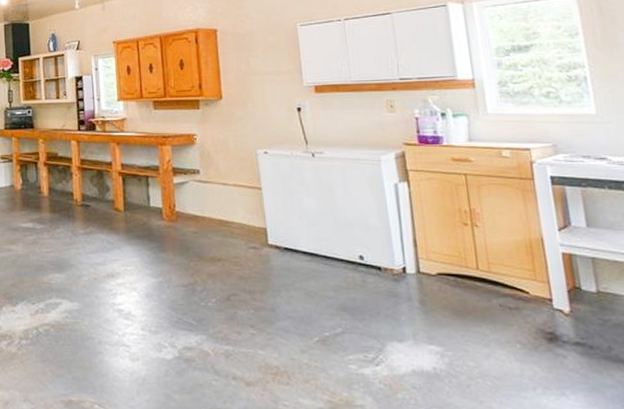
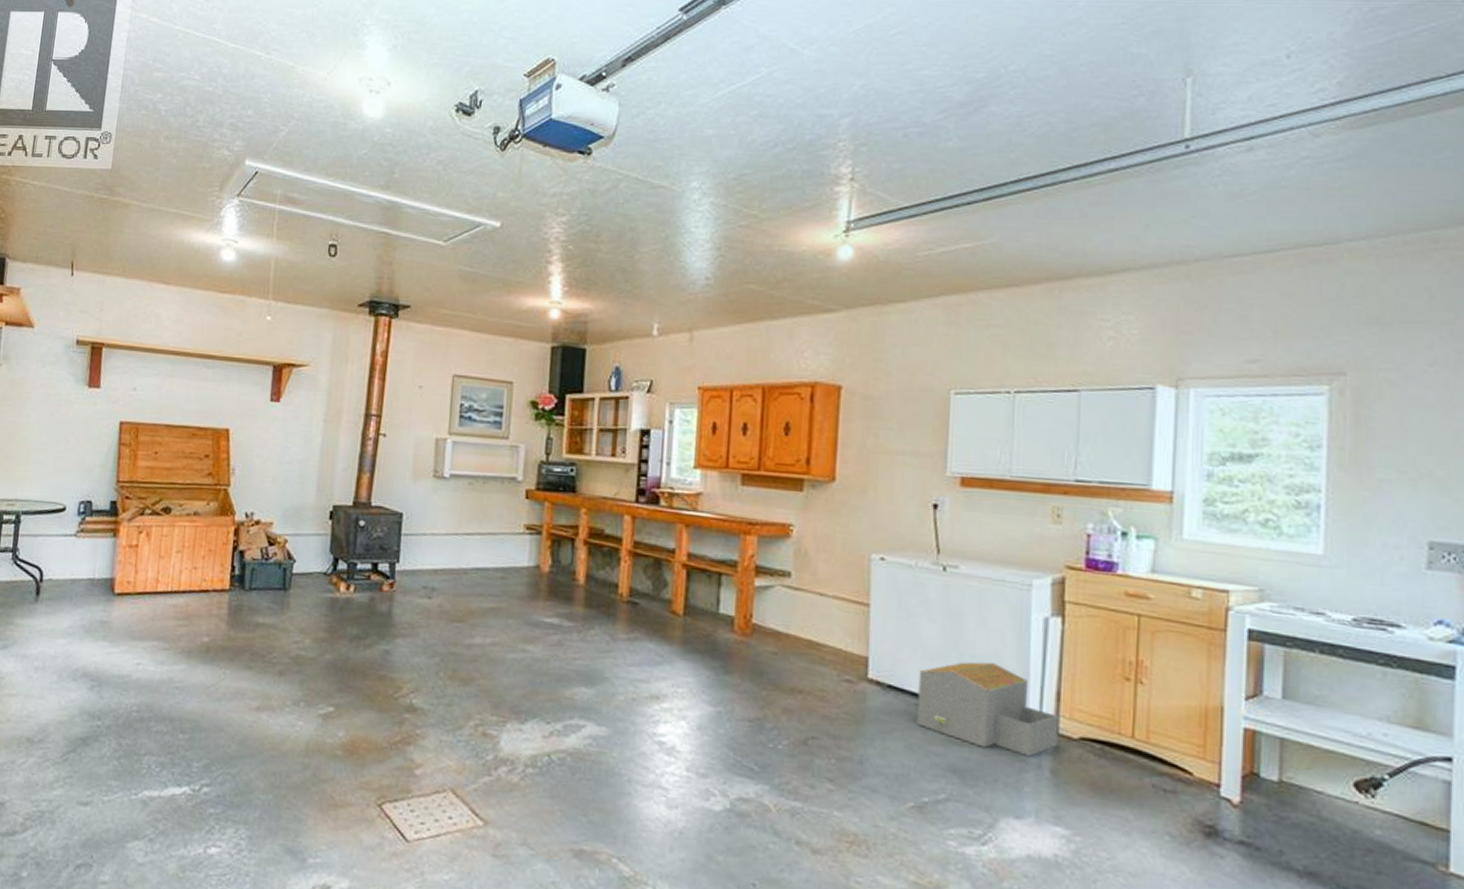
architectural model: none [306,223,421,292] -> present [916,662,1059,757]

